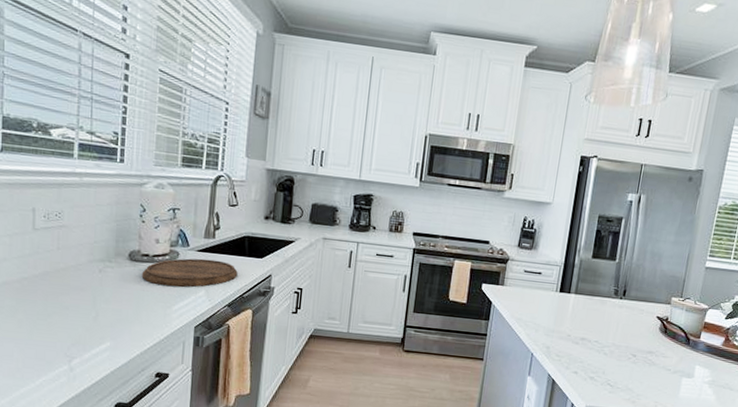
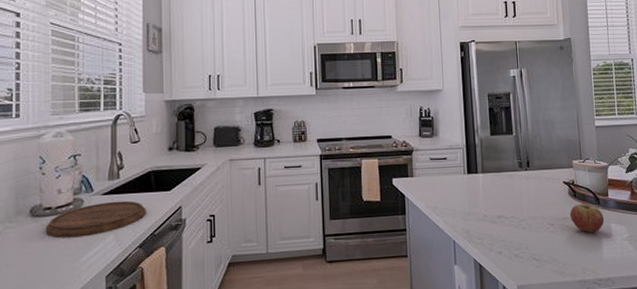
fruit: none [655,341,690,371] -> present [569,204,604,233]

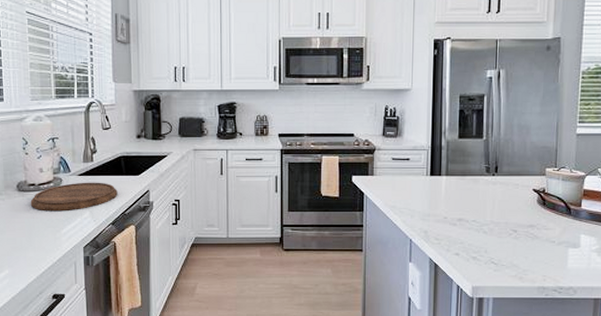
fruit: present [569,204,604,233] -> none [535,213,573,243]

